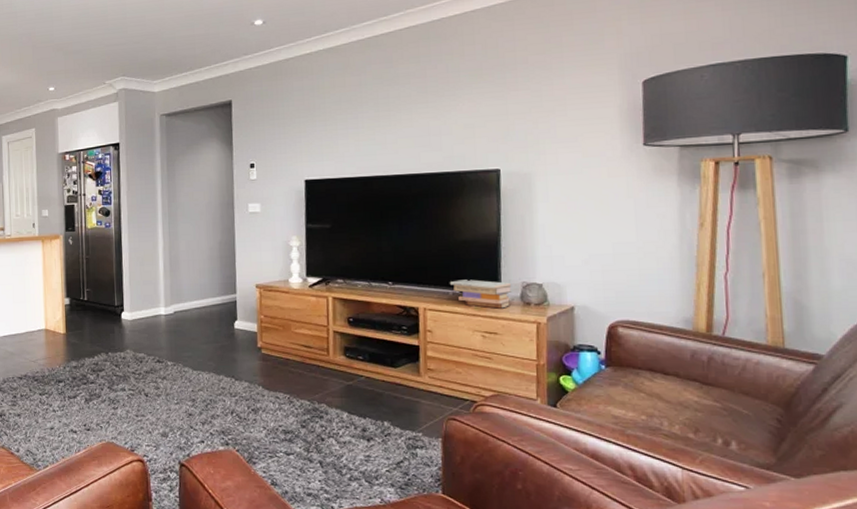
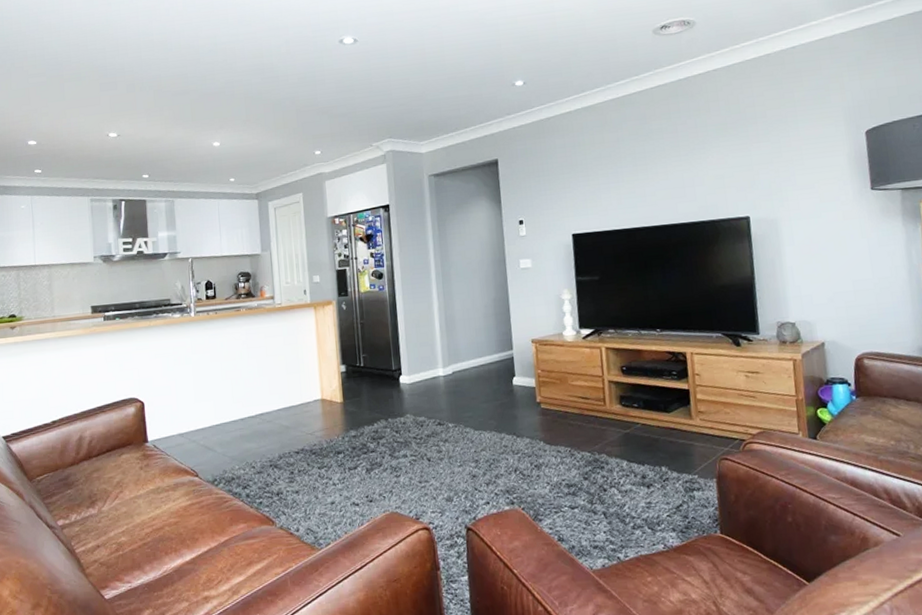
books: present [449,279,512,309] -> none [712,322,769,349]

